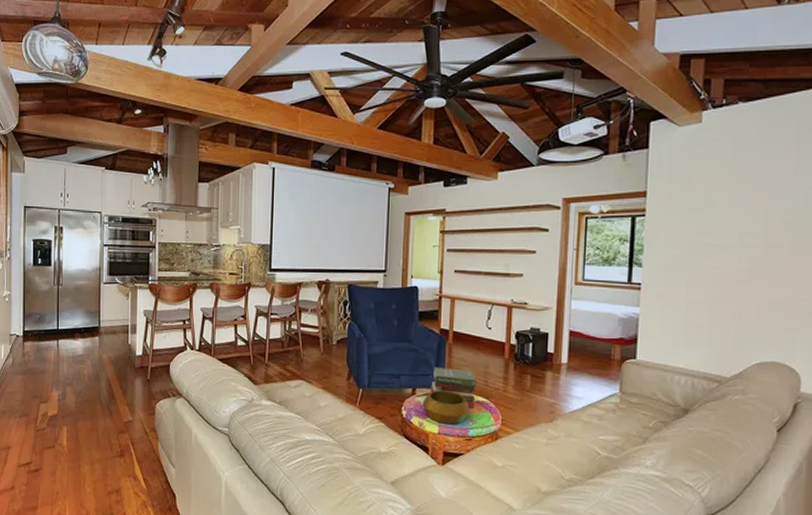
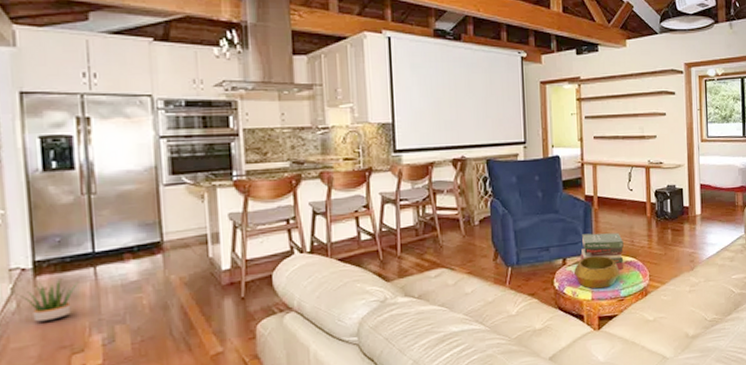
potted plant: none [13,346,48,377] -> present [17,278,79,323]

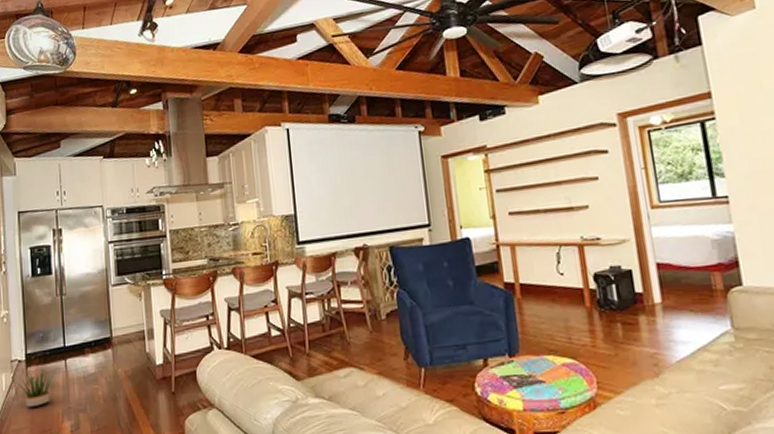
decorative bowl: present [574,255,620,289] -> none [498,355,557,398]
books: present [580,232,624,271] -> none [504,327,561,375]

